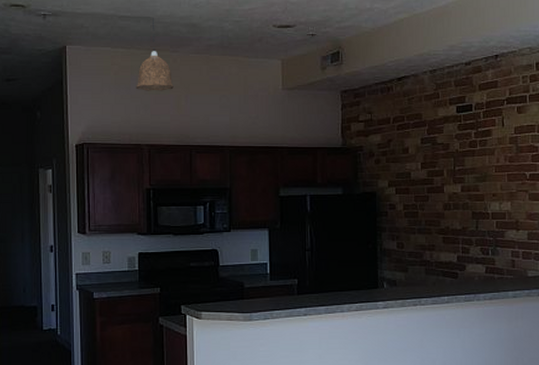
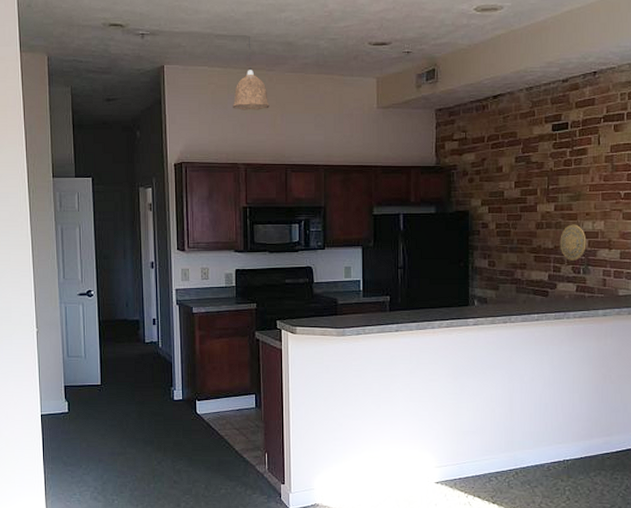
decorative plate: none [467,205,494,242] -> present [560,224,587,261]

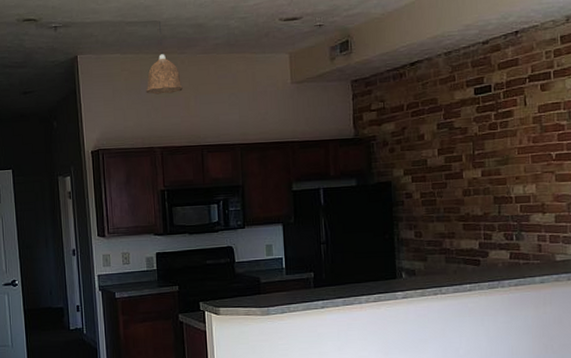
decorative plate: present [560,224,587,261] -> none [489,189,518,227]

